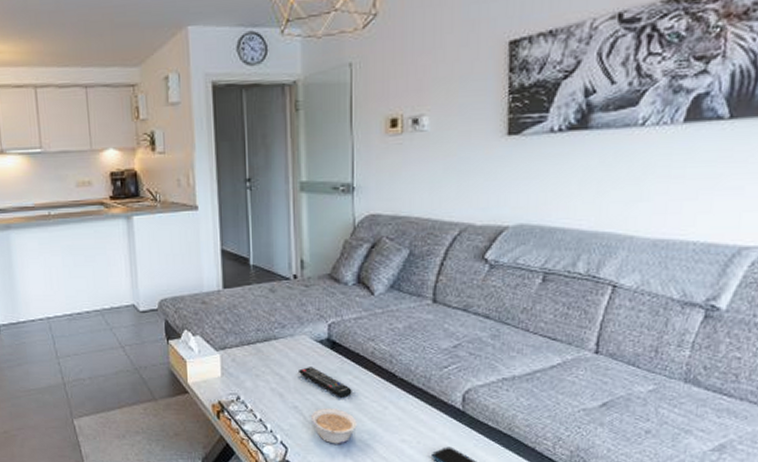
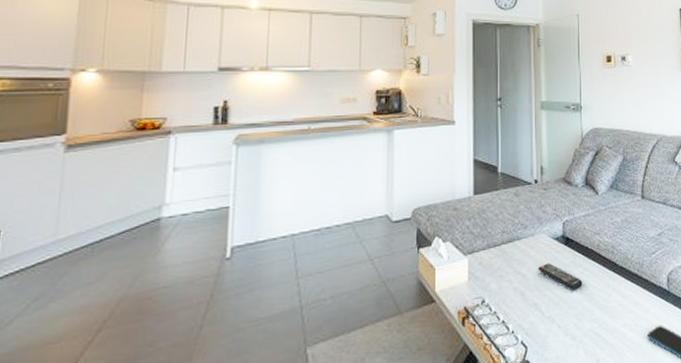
legume: present [312,409,357,444] -> none [549,301,587,337]

